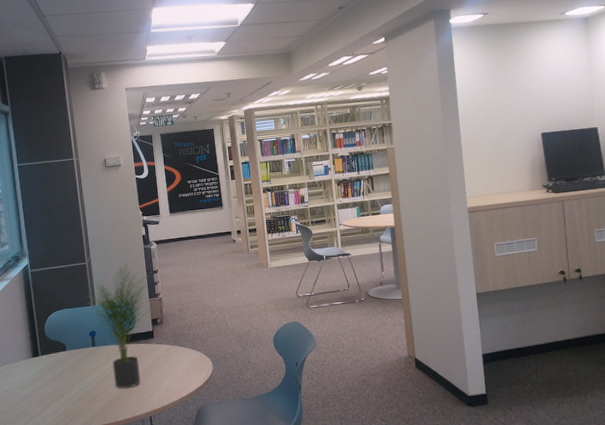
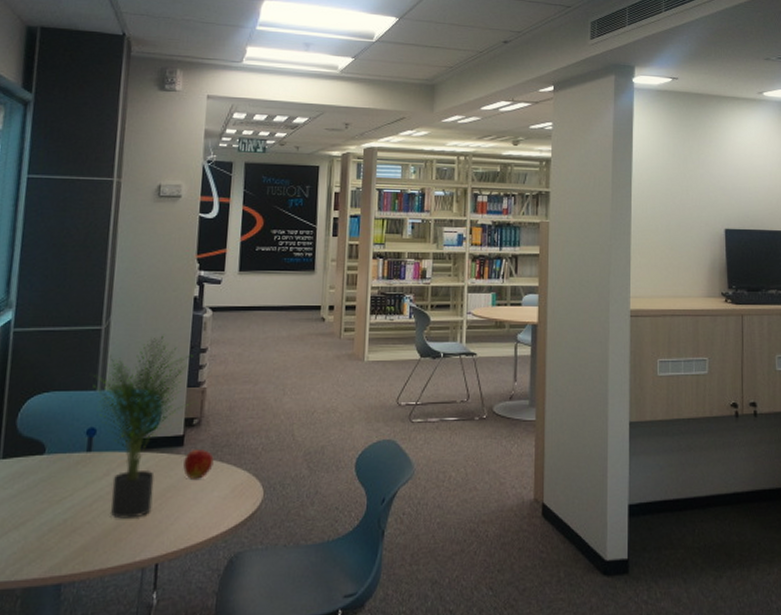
apple: none [156,339,176,360] -> present [183,450,214,479]

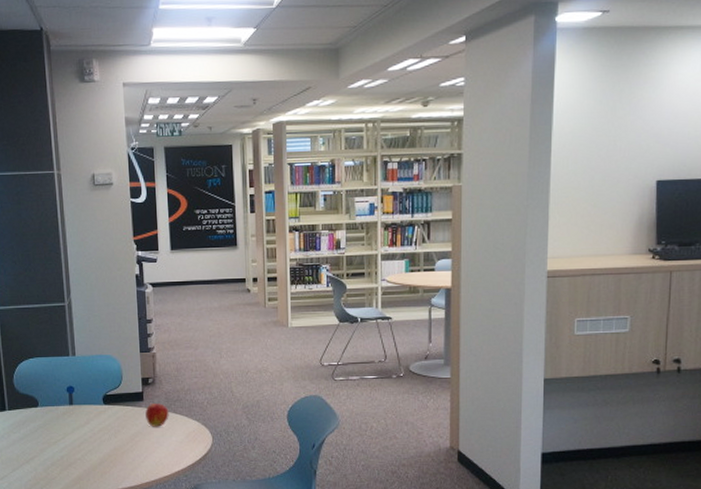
potted plant: present [92,334,195,519] -> none [65,308,148,457]

